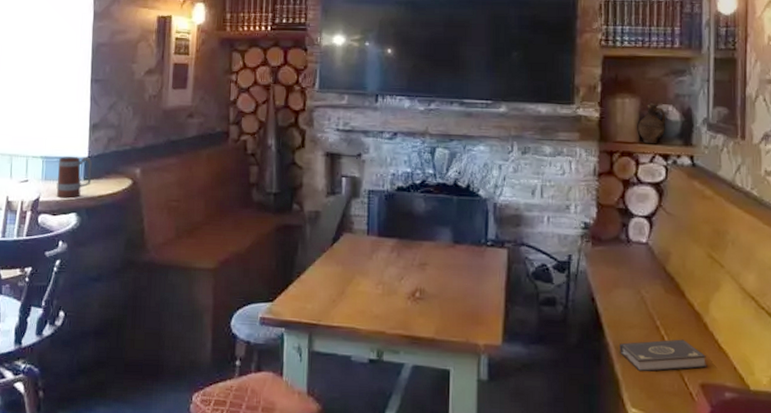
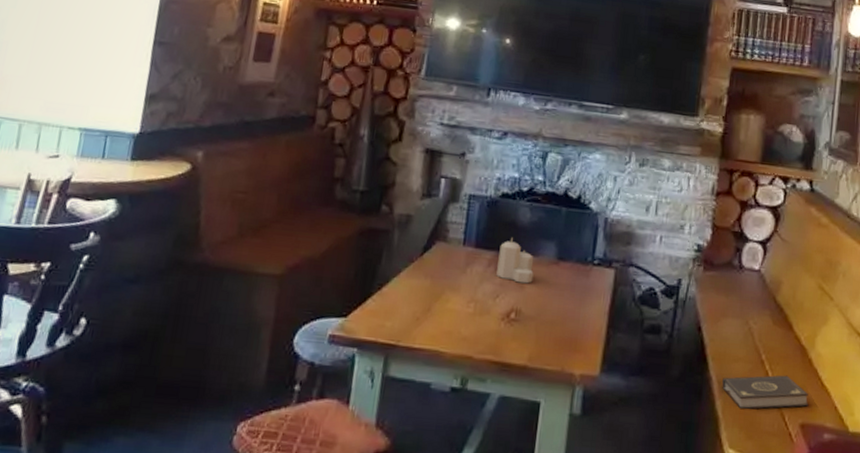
beer mug: present [56,156,93,199] -> none [94,130,144,182]
candle: none [399,225,433,266] -> present [496,237,534,284]
ceramic jug: present [637,103,665,144] -> none [759,121,789,166]

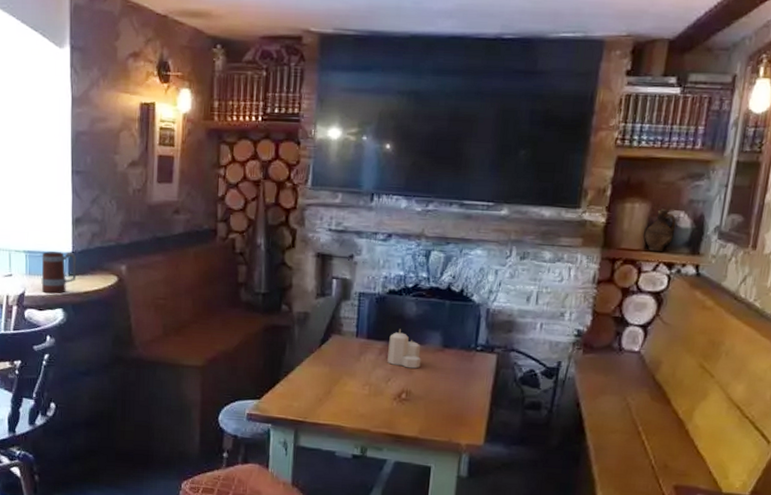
beer mug: none [94,130,144,182] -> present [41,251,77,294]
book: present [722,375,809,410] -> none [599,444,684,474]
ceramic jug: none [759,121,789,166] -> present [644,208,676,252]

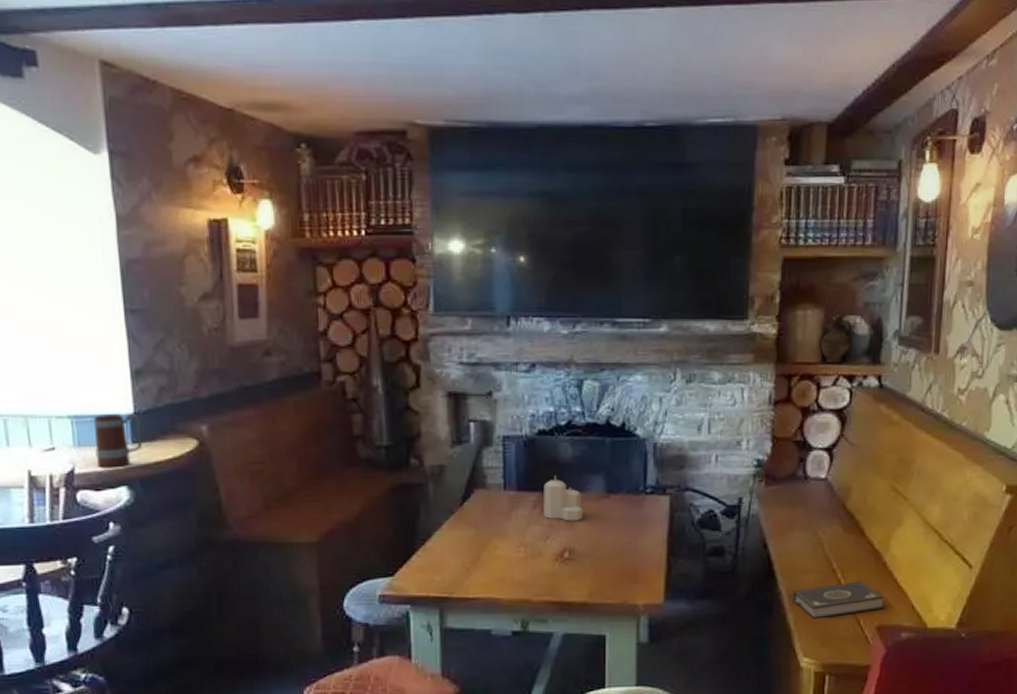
book: none [599,444,684,474] -> present [793,581,885,619]

